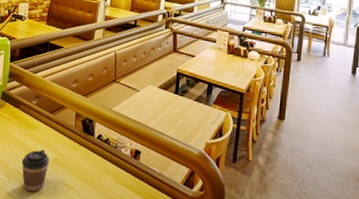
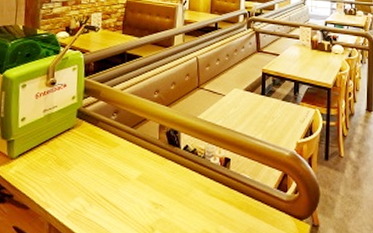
coffee cup: present [21,149,49,192] -> none [103,168,133,215]

